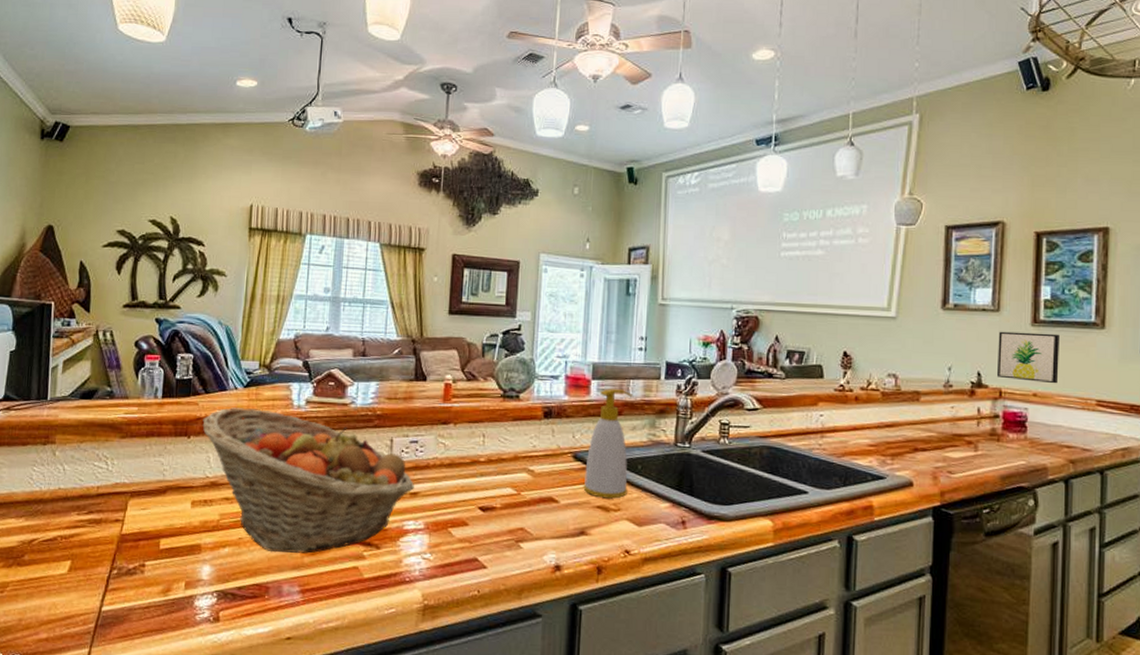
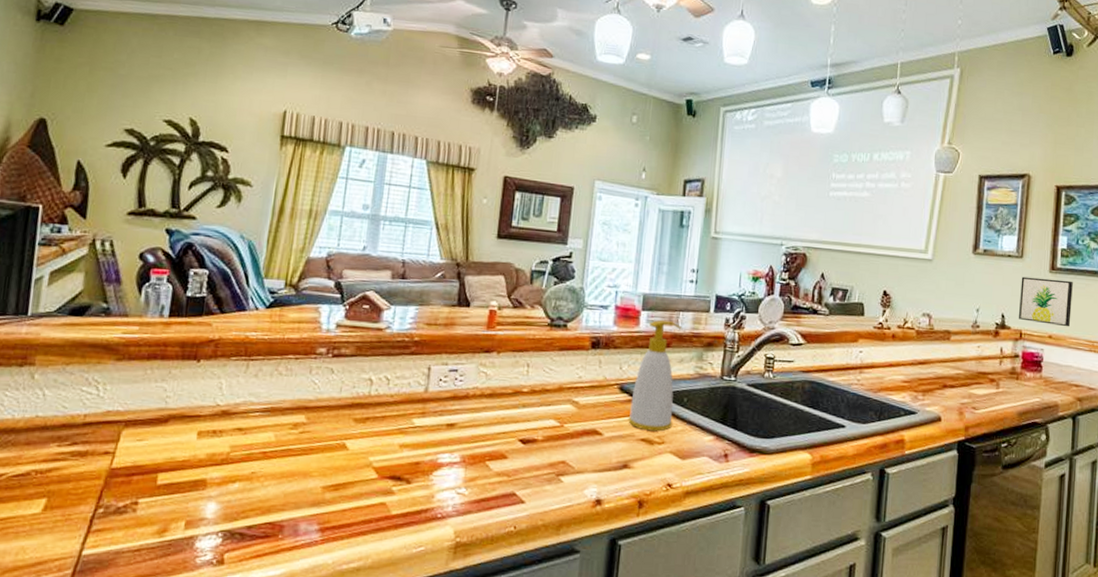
fruit basket: present [202,407,414,554] -> none [215,329,451,489]

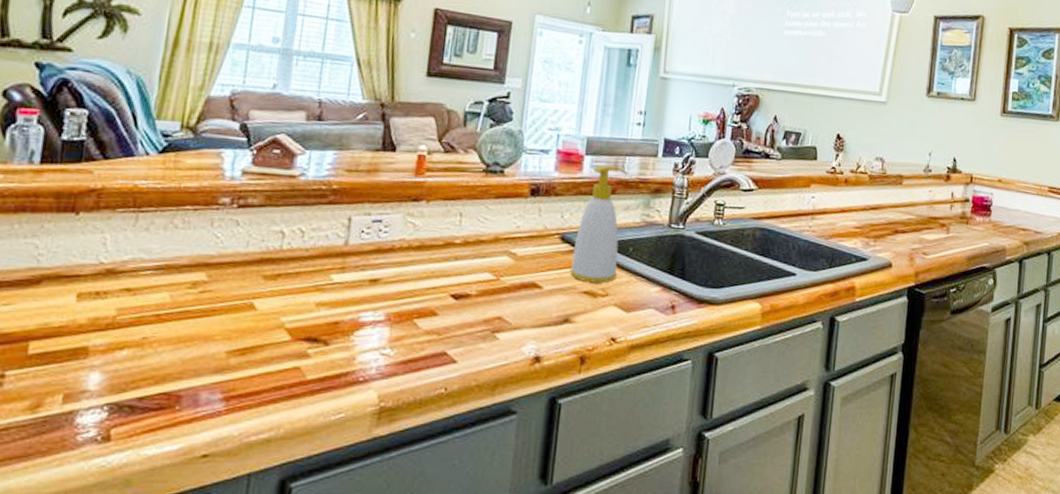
wall art: present [1018,276,1073,327] -> none [969,120,1023,171]

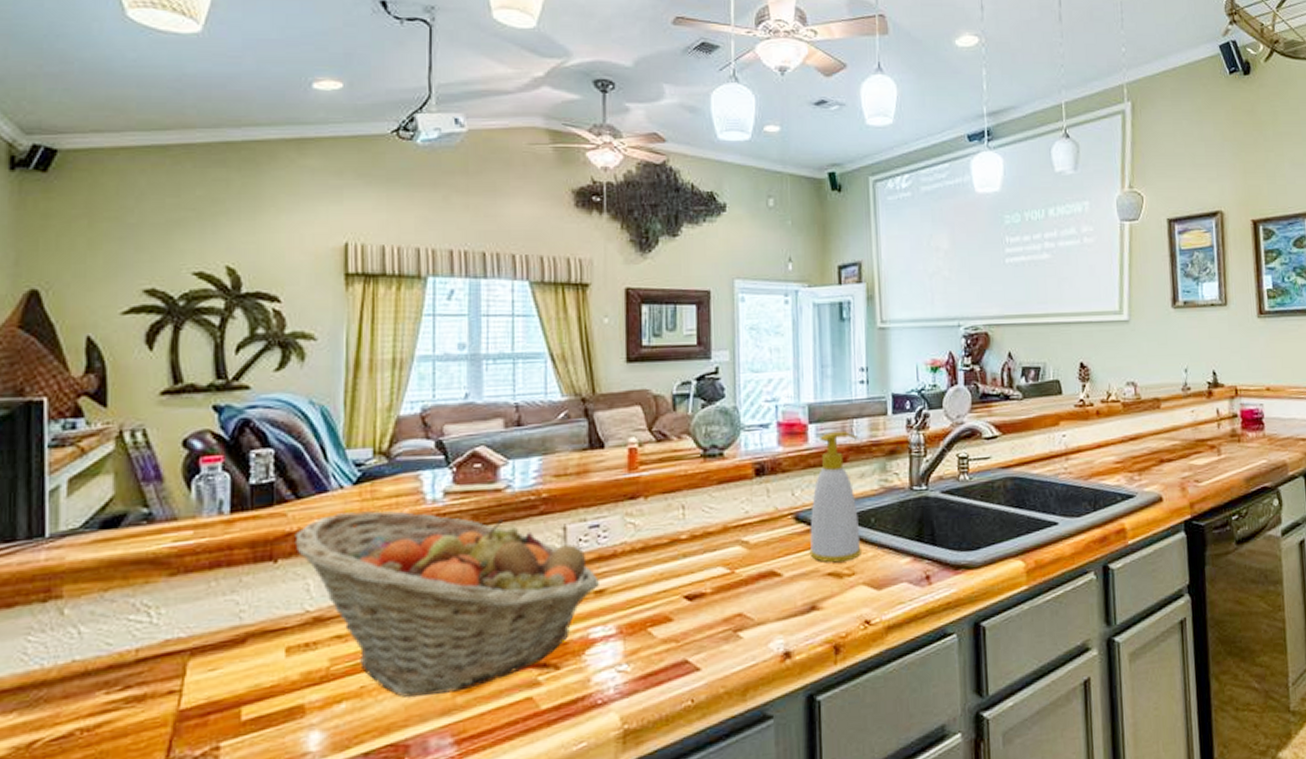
fruit basket: none [97,177,375,354] -> present [295,511,599,699]

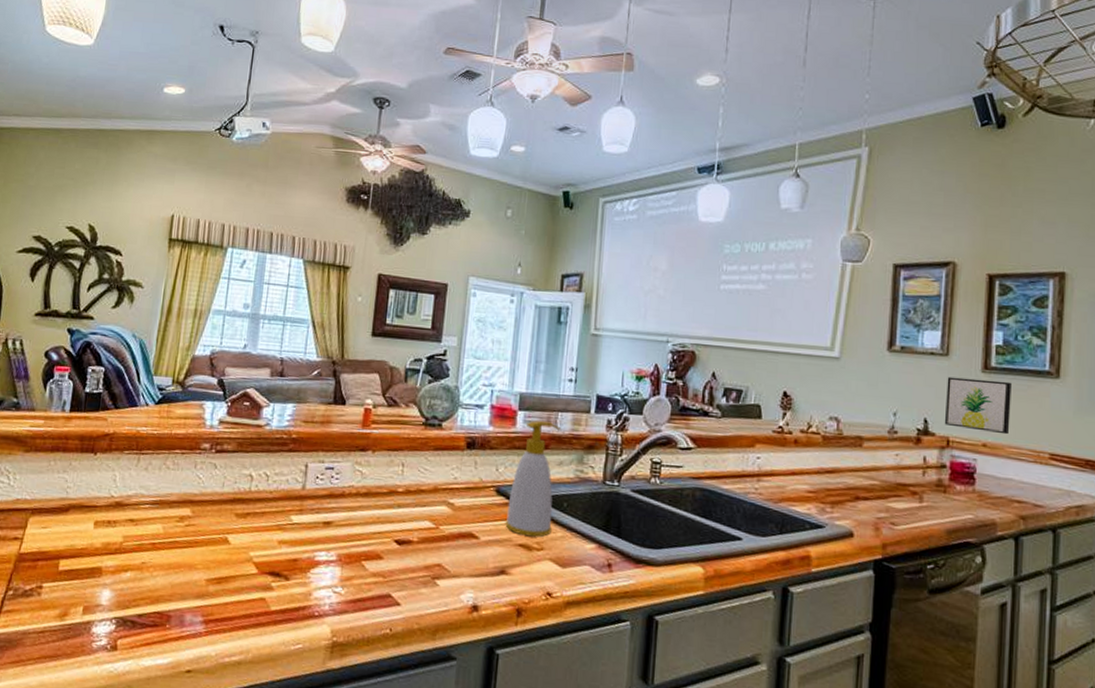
fruit basket: present [295,511,599,699] -> none [110,424,328,582]
wall art: none [1228,324,1288,376] -> present [944,376,1012,435]

